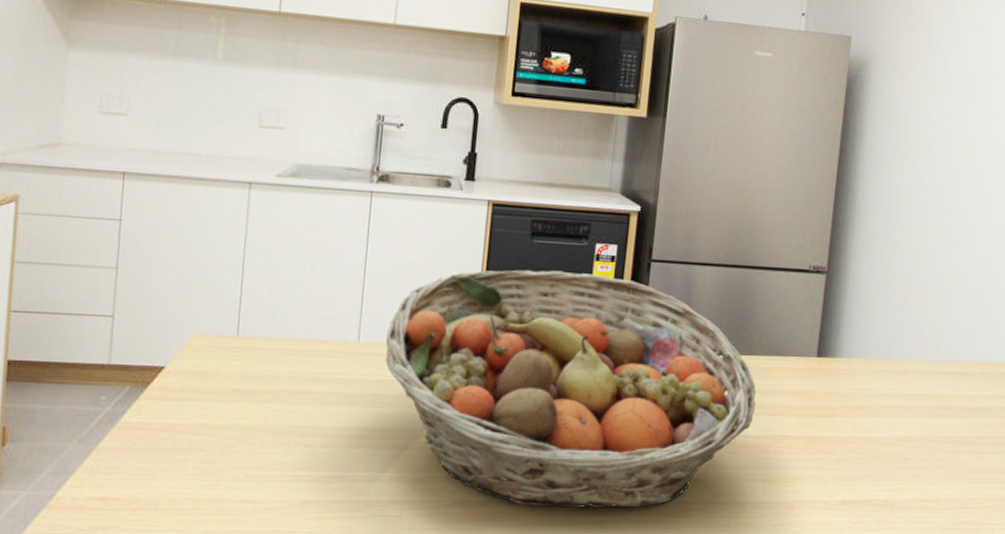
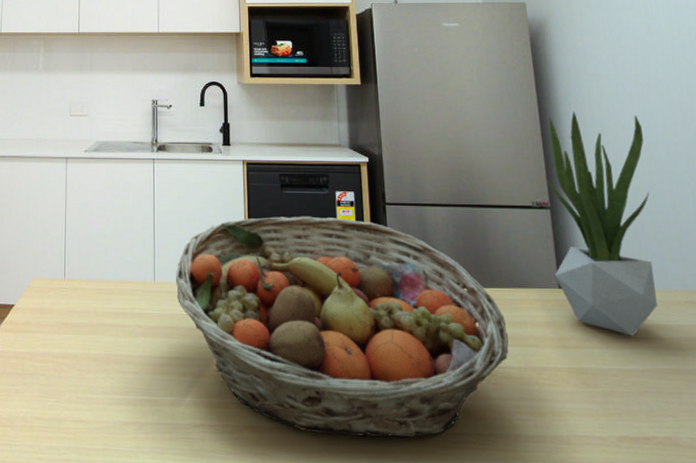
potted plant: none [816,168,938,405] -> present [544,111,658,336]

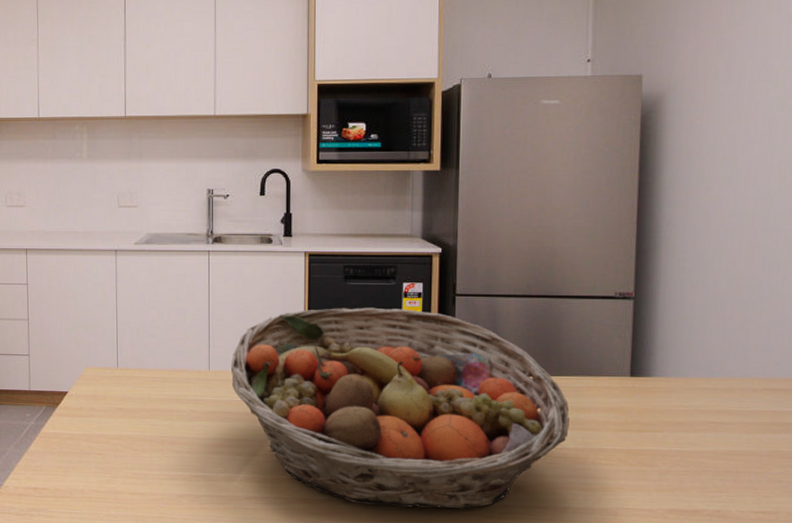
potted plant: present [544,111,658,336] -> none [628,197,753,421]

